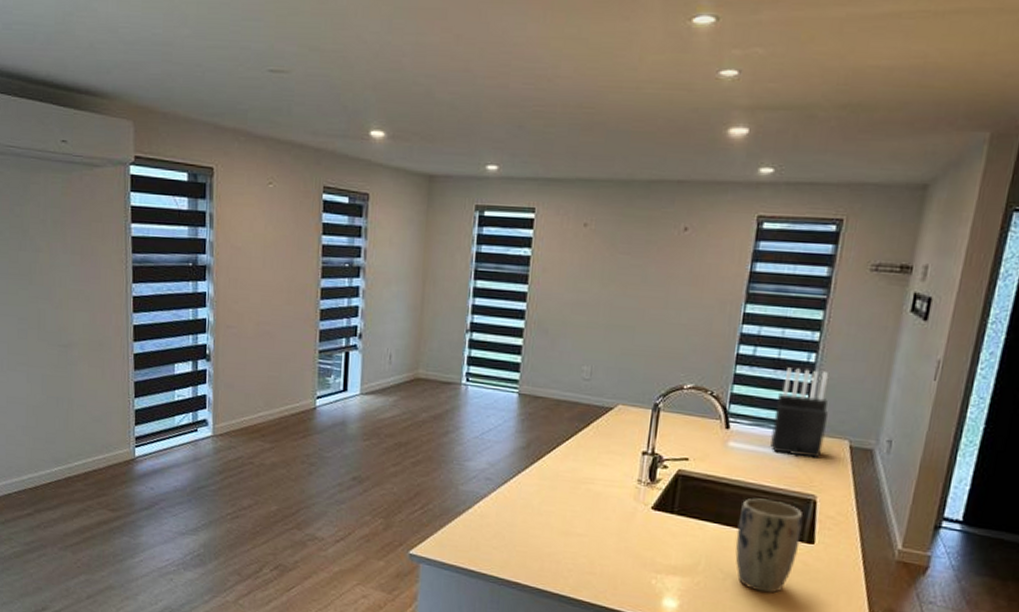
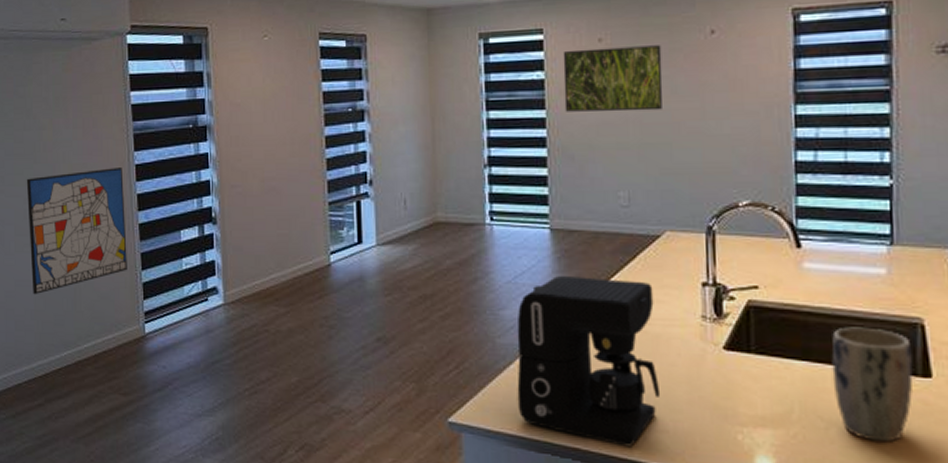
wall art: none [20,297,121,413] -> present [26,168,127,295]
coffee maker: none [471,436,601,585] -> present [517,276,661,447]
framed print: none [545,231,639,296] -> present [563,45,663,112]
knife block: present [770,367,829,459] -> none [852,170,920,273]

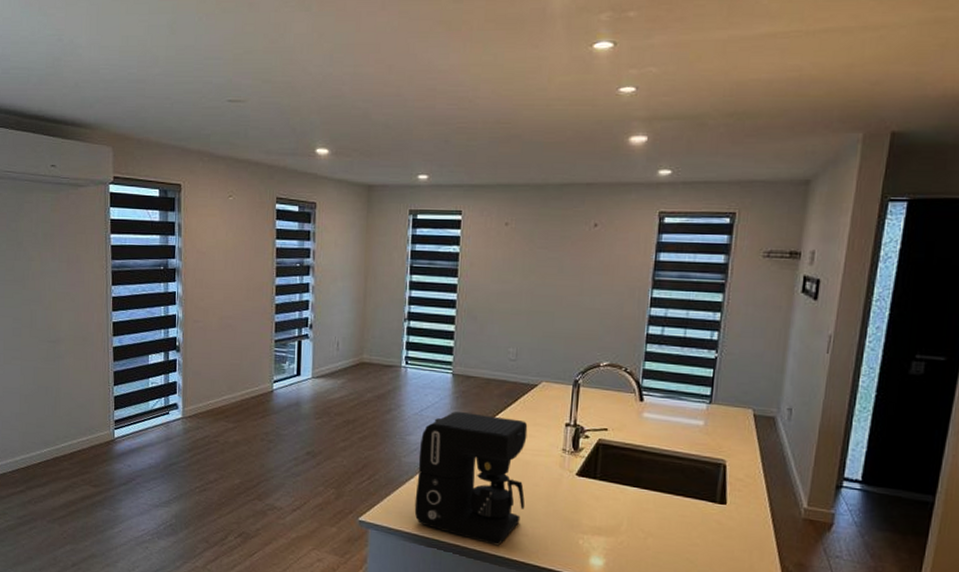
wall art: present [26,168,127,295] -> none [15,298,102,401]
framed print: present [563,45,663,112] -> none [473,230,555,285]
plant pot: present [831,326,914,443] -> none [654,463,715,551]

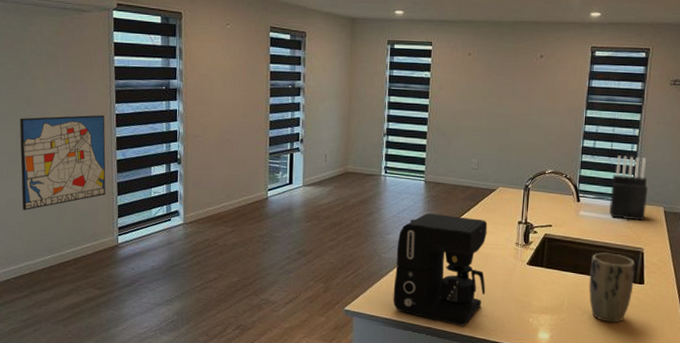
wall art: none [15,298,102,401] -> present [19,115,106,211]
plant pot: none [654,463,715,551] -> present [589,252,635,323]
knife block: none [680,345,732,426] -> present [609,155,648,221]

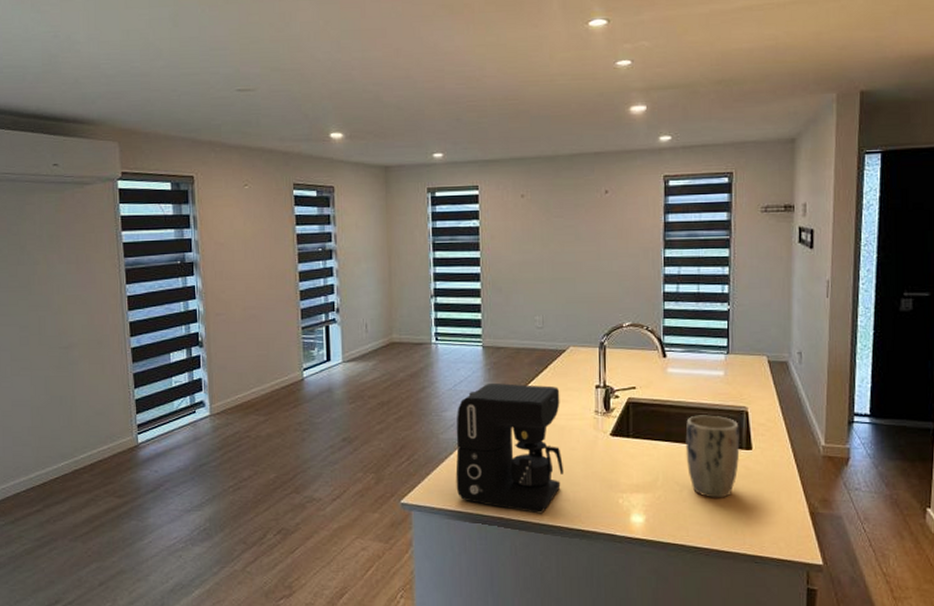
wall art: present [19,115,106,211] -> none [21,299,121,414]
knife block: present [609,155,648,221] -> none [701,299,746,375]

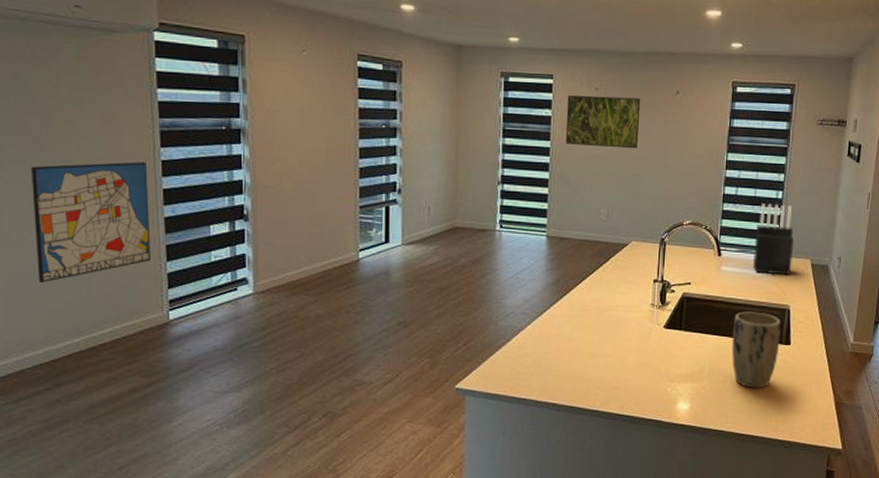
wall art: none [21,299,121,414] -> present [30,162,151,284]
coffee maker: present [455,383,564,514] -> none [512,273,619,401]
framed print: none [494,201,569,253] -> present [565,94,641,149]
knife block: none [701,299,746,375] -> present [752,203,794,275]

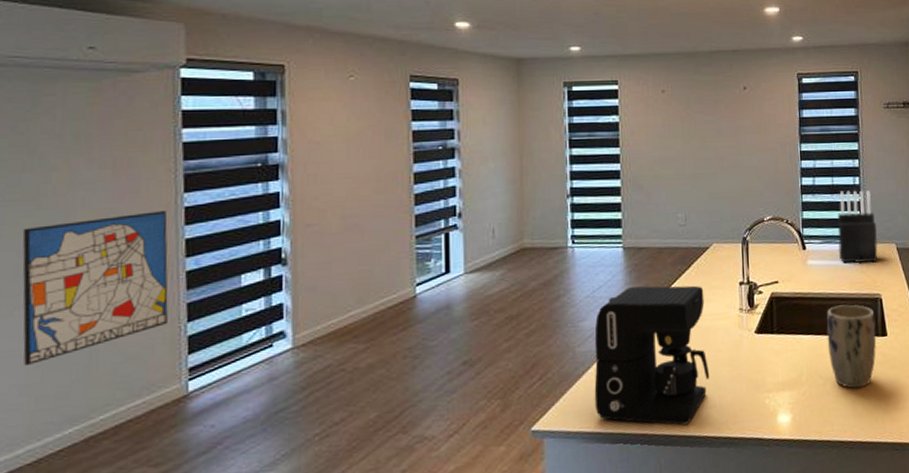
coffee maker: none [512,273,619,401] -> present [594,285,710,426]
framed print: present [565,94,641,149] -> none [634,97,710,149]

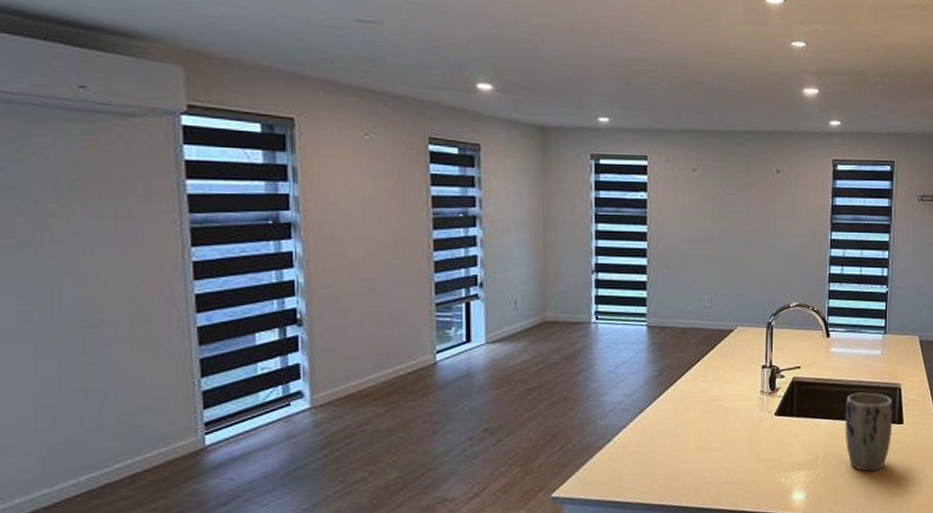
wall art: present [22,211,169,367] -> none [20,264,180,413]
coffee maker: present [594,285,710,426] -> none [614,365,729,498]
knife block: present [837,190,878,264] -> none [861,281,901,354]

